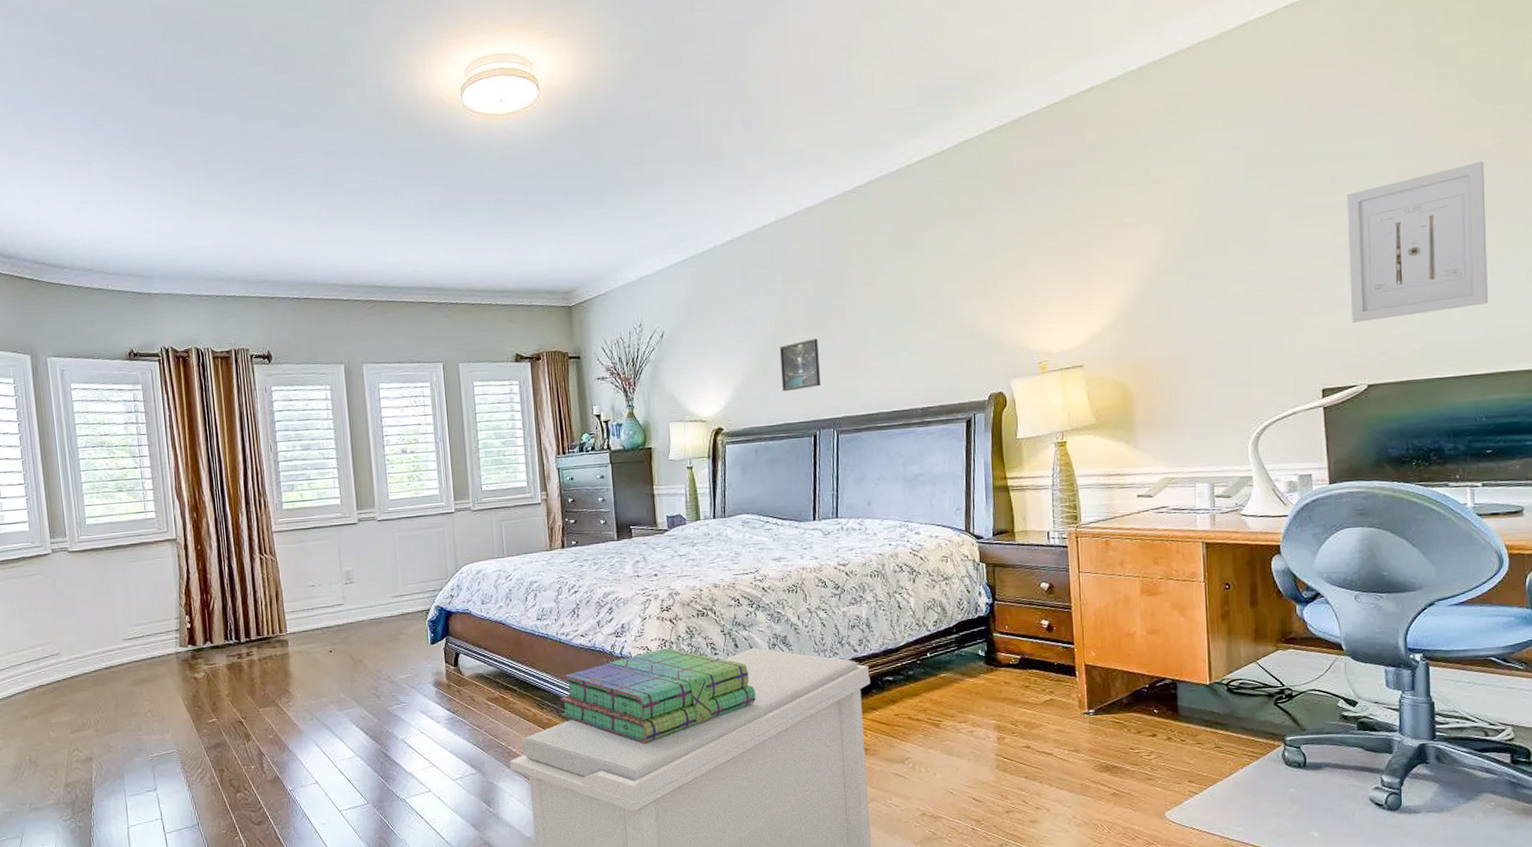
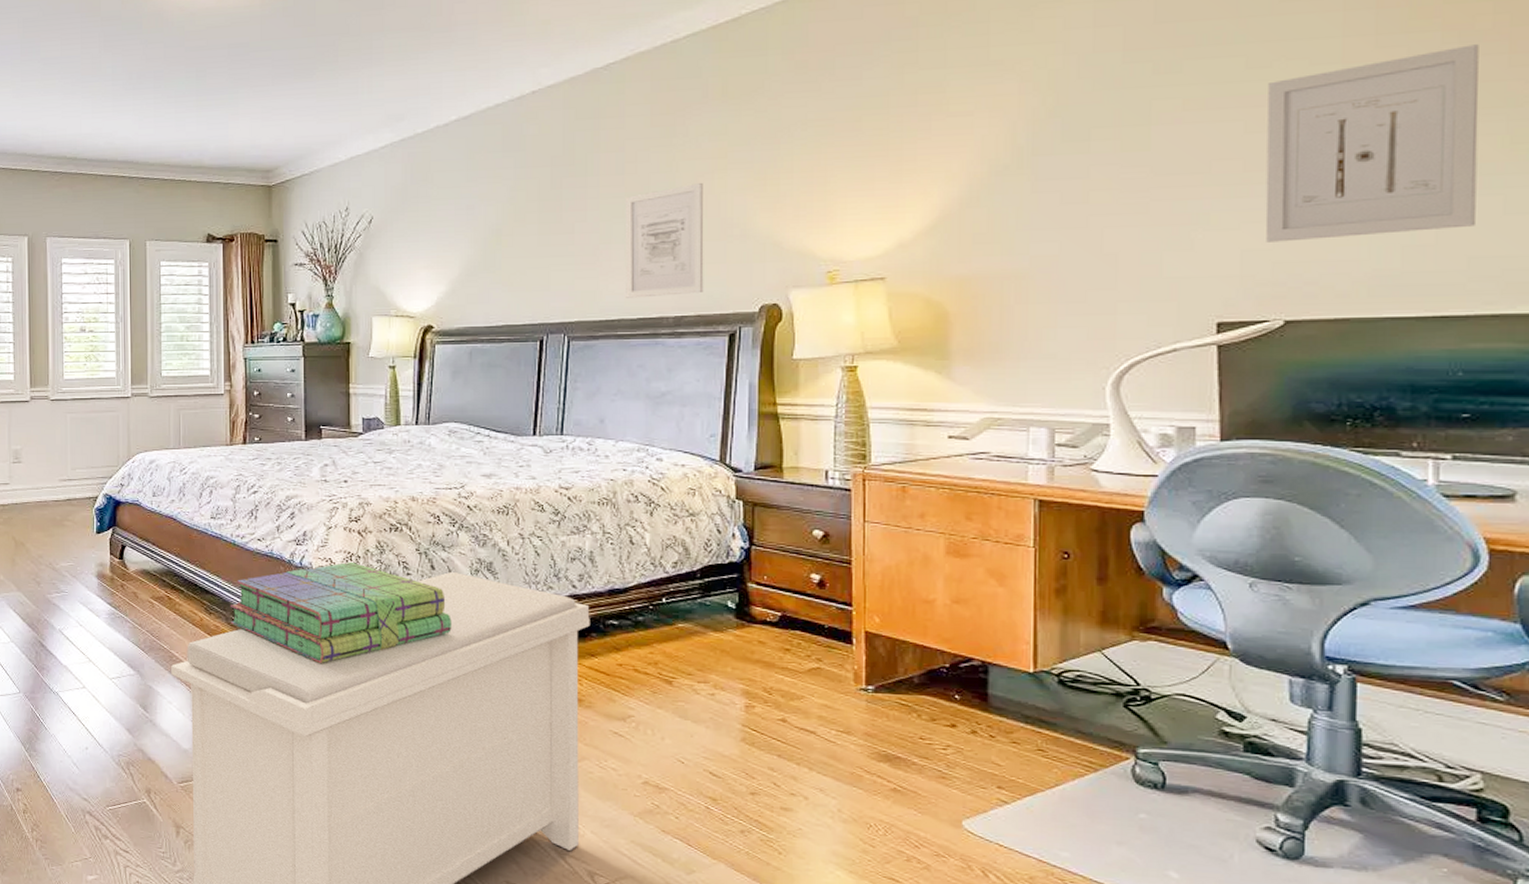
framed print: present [779,339,820,392] -> none [505,232,552,290]
wall art: none [877,290,944,394] -> present [626,183,704,298]

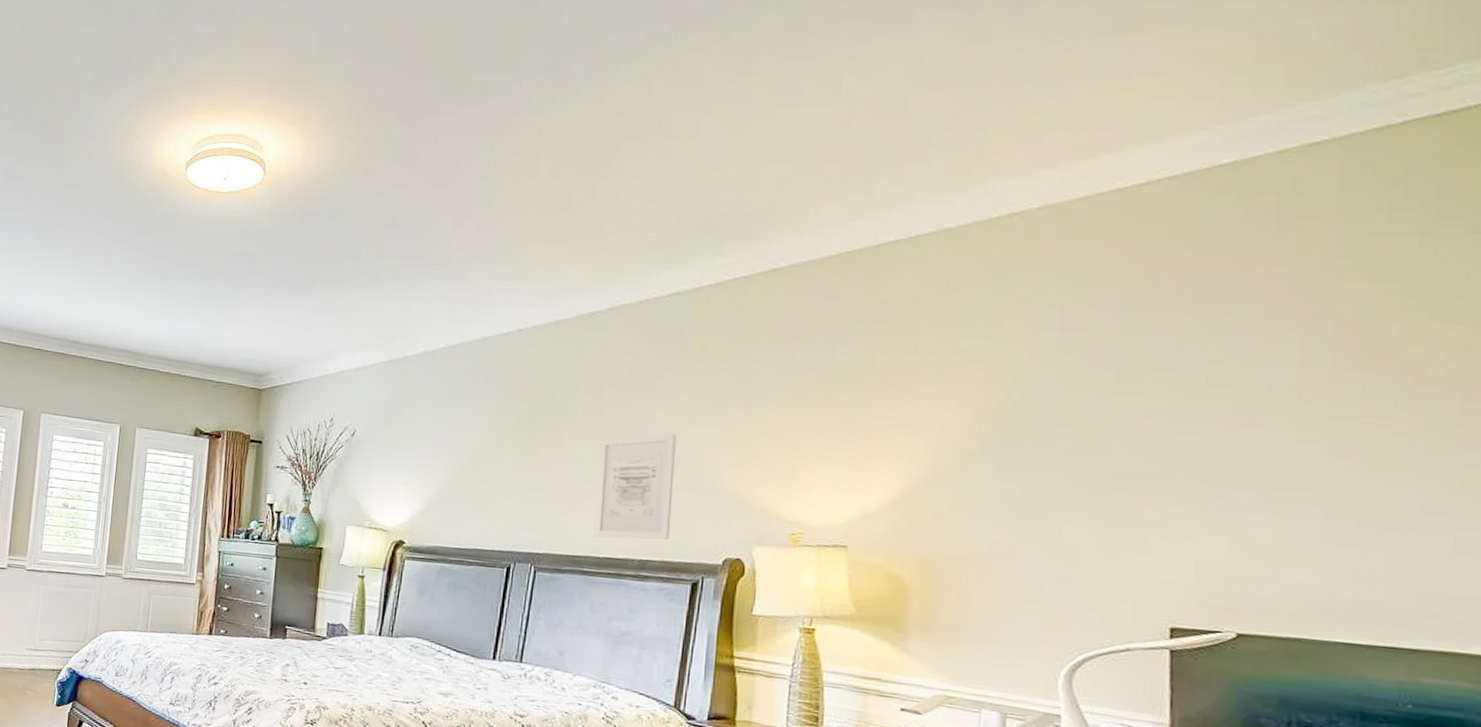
wall art: present [1265,44,1479,242] -> none [1220,388,1432,563]

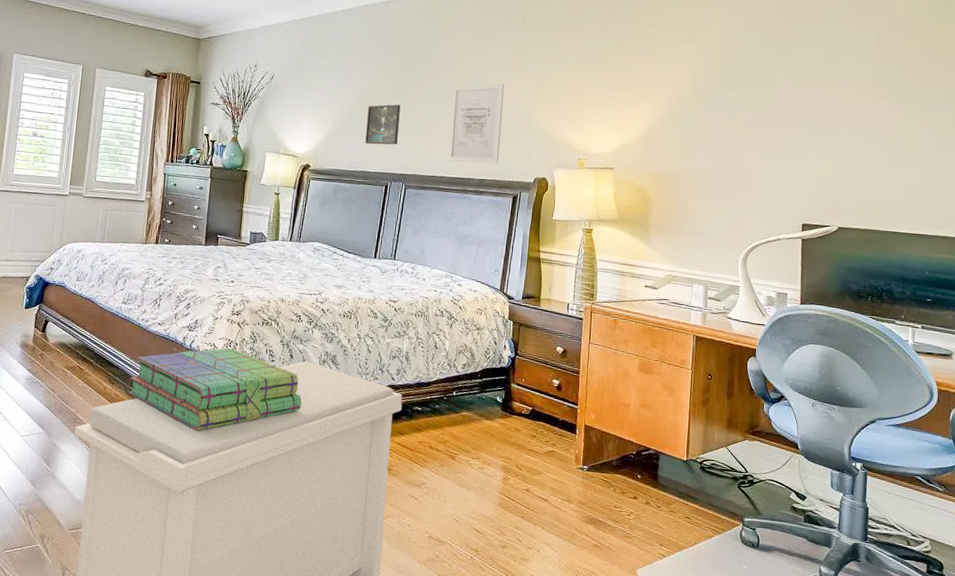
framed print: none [478,464,527,516] -> present [365,104,401,145]

